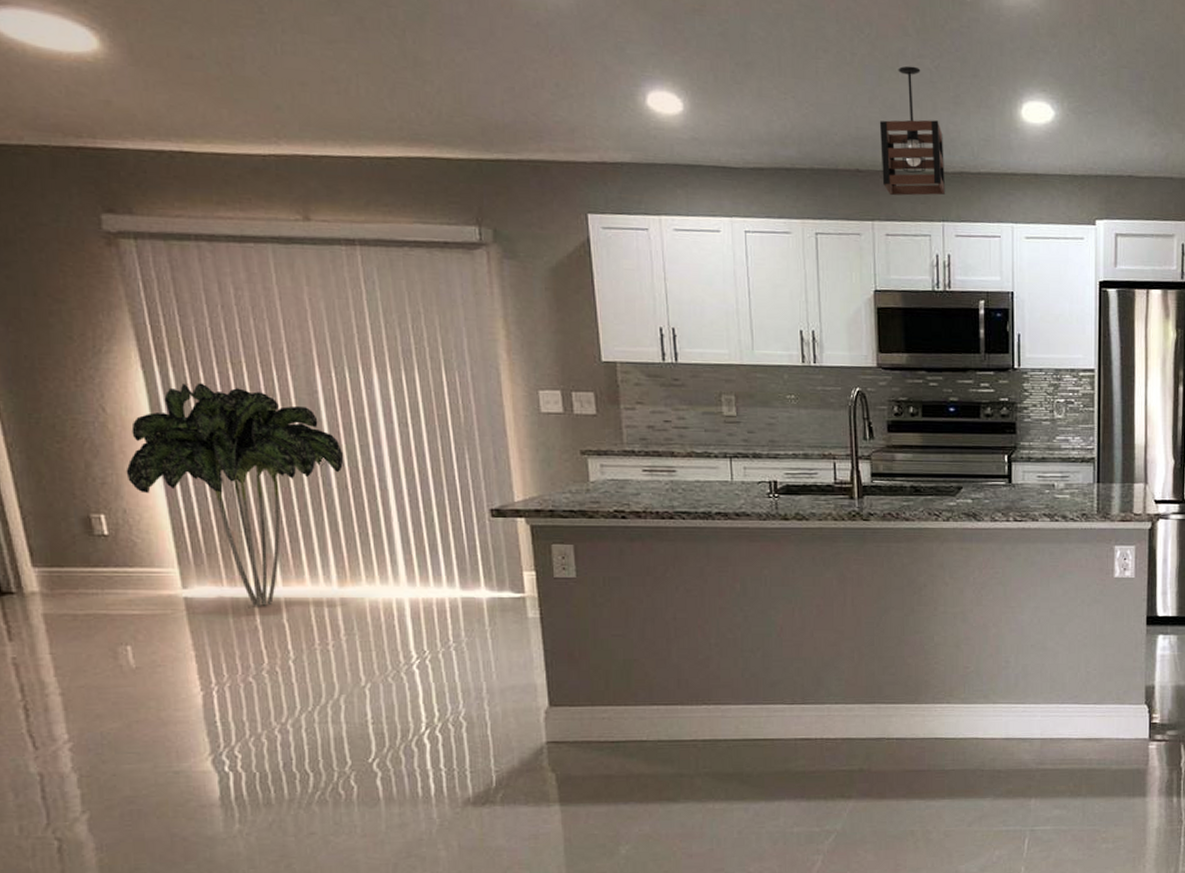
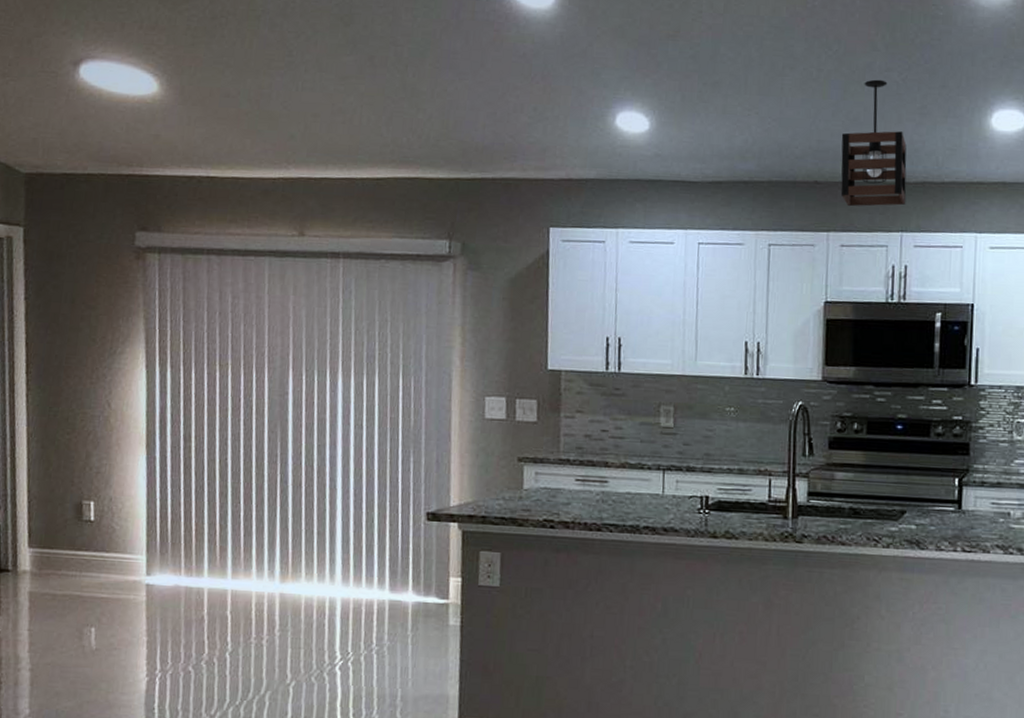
indoor plant: present [126,383,343,607] -> none [117,382,302,598]

